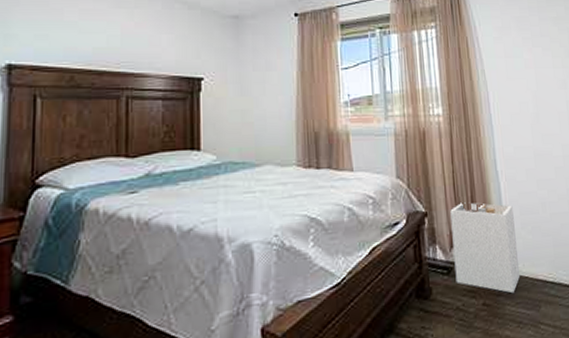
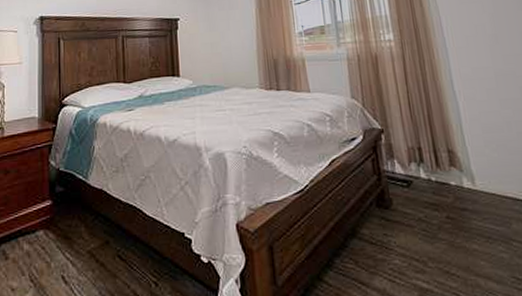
laundry hamper: present [450,202,521,294] -> none [407,120,487,209]

